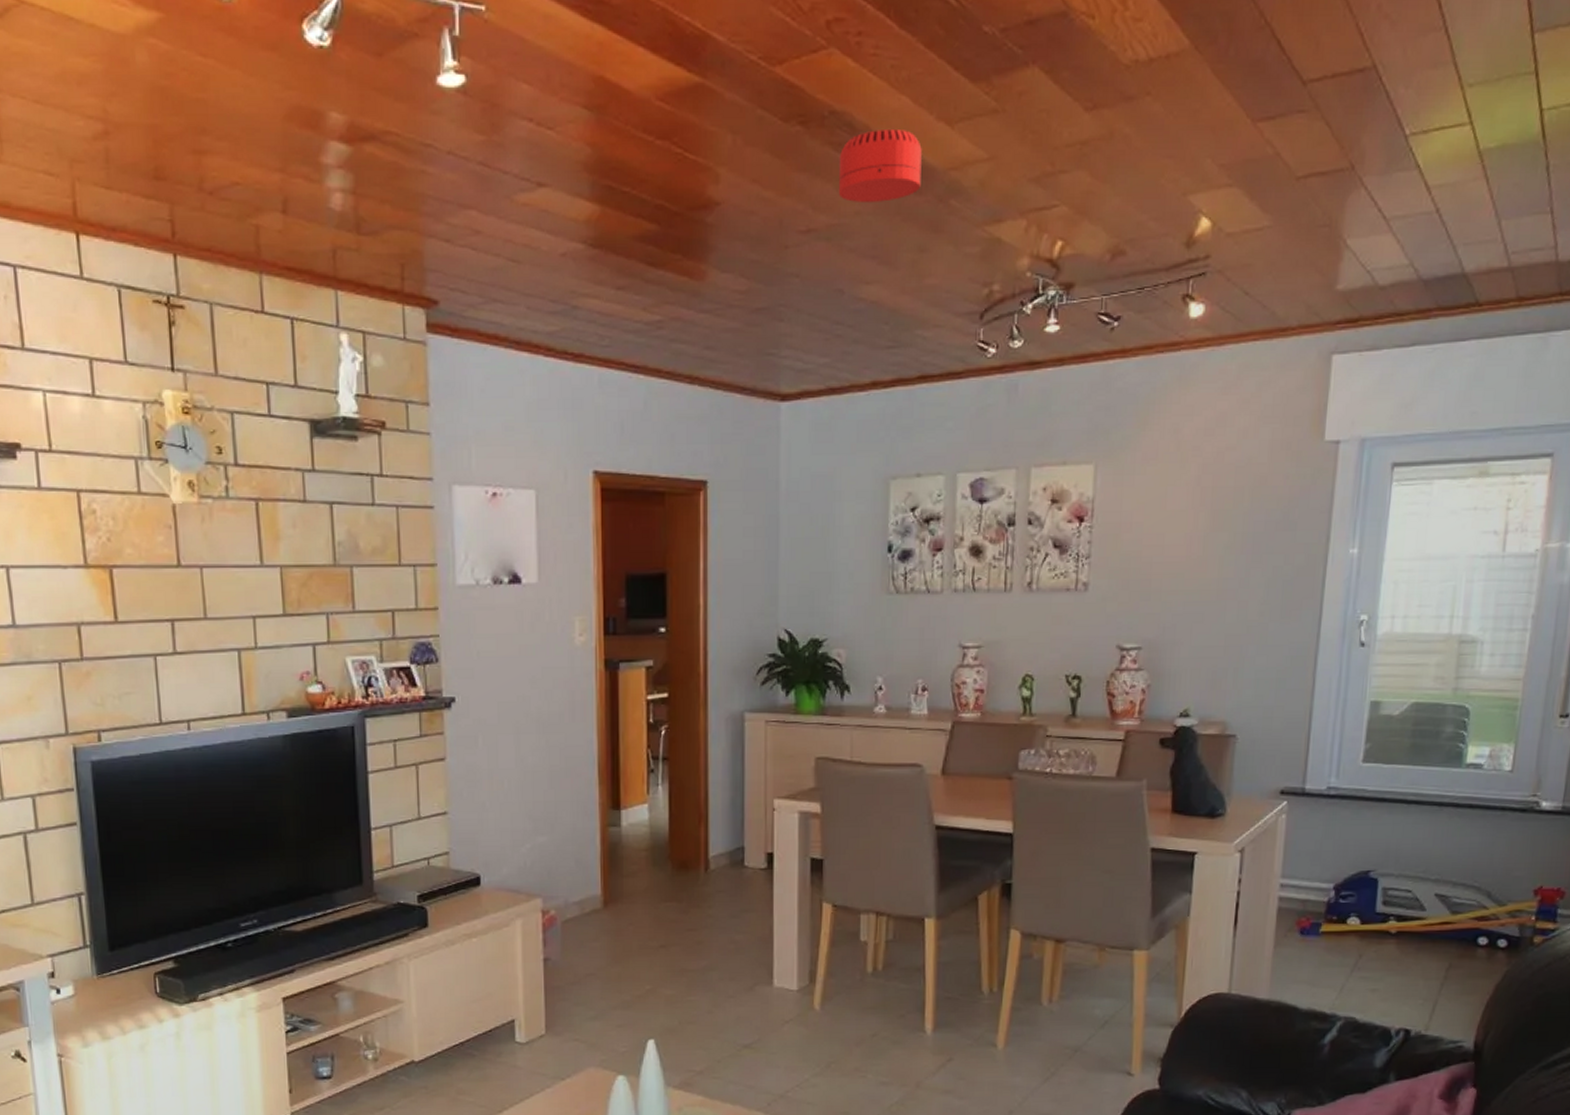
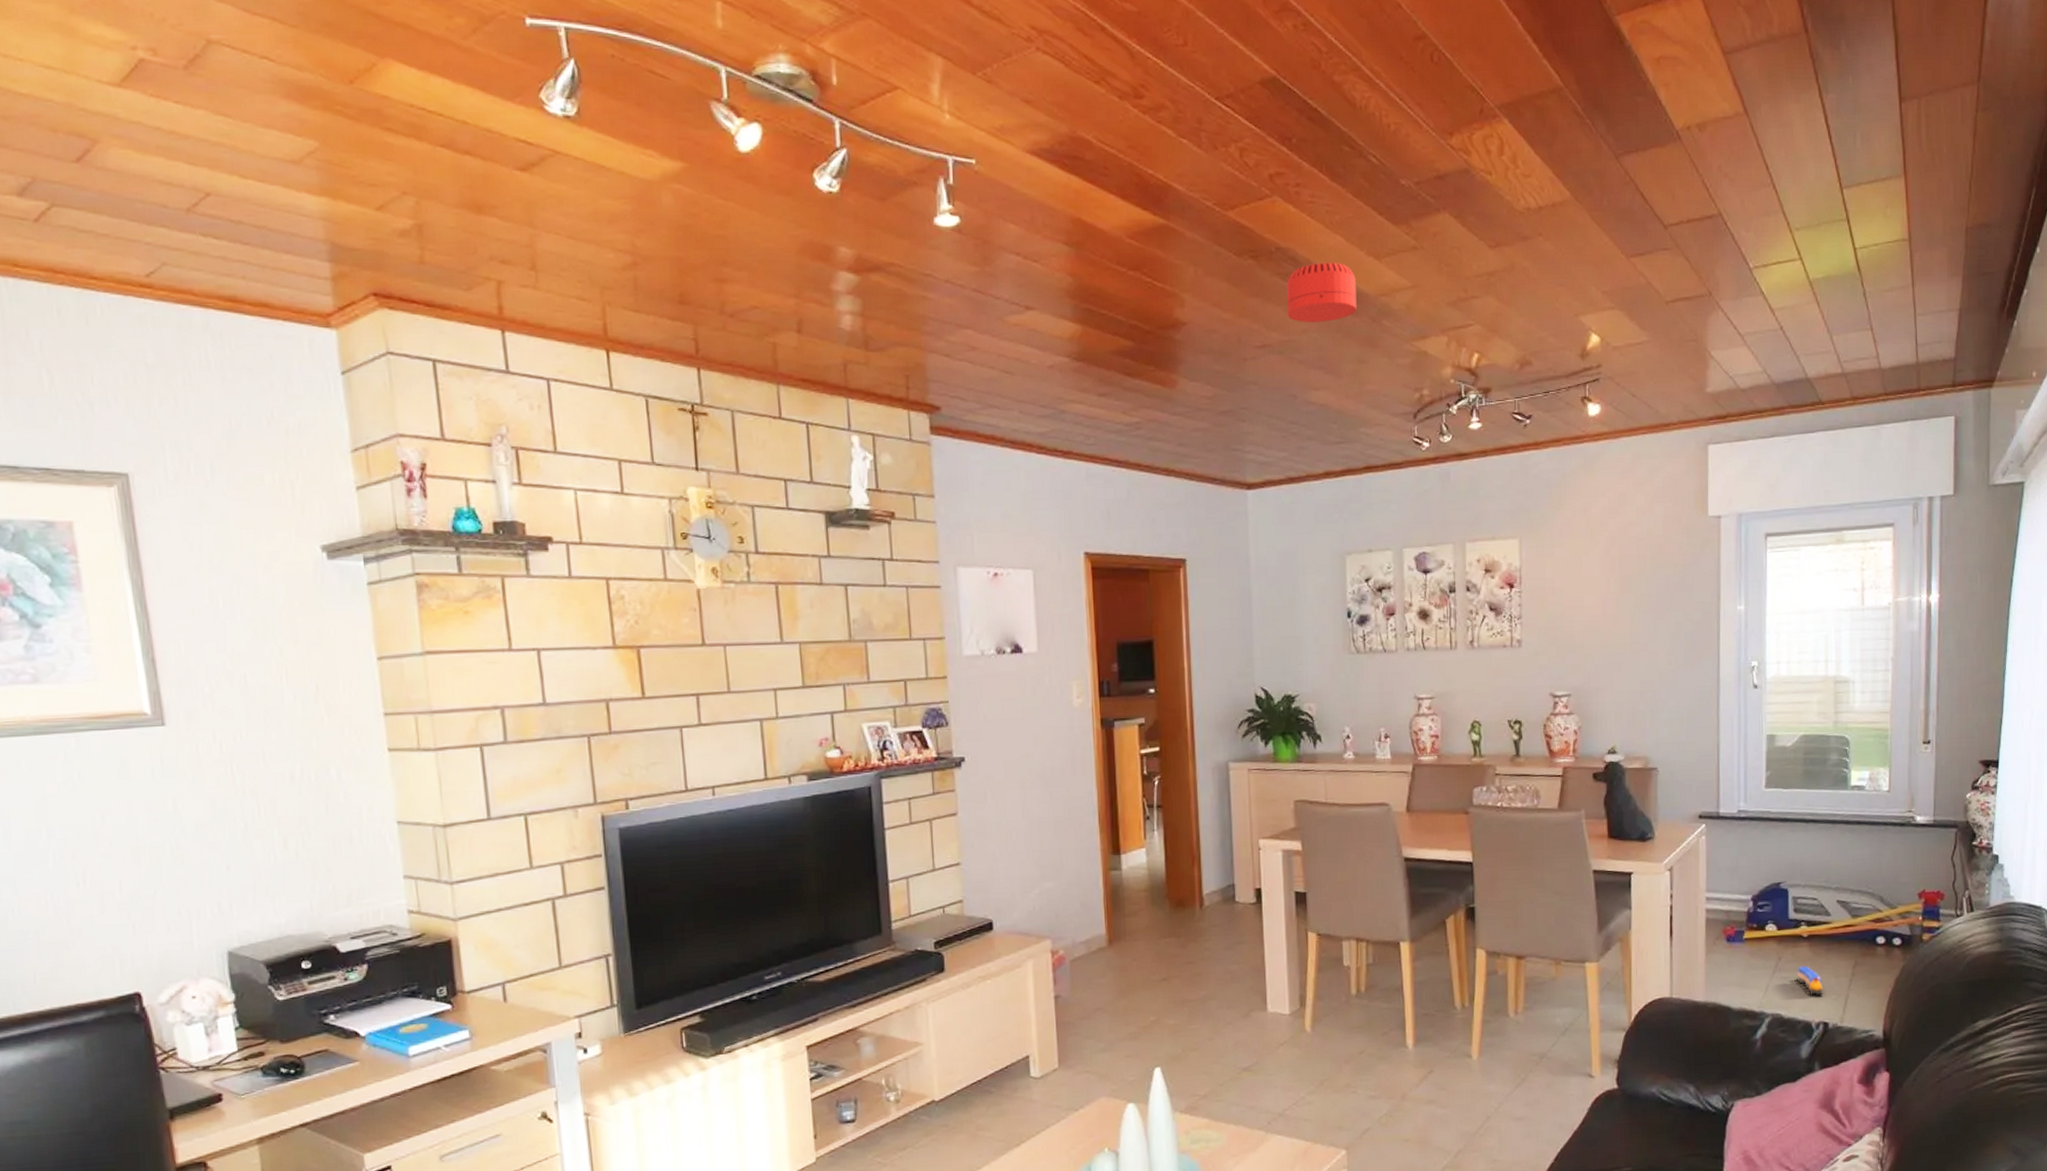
toy train: none [1375,965,1408,1001] -> present [1794,966,1823,997]

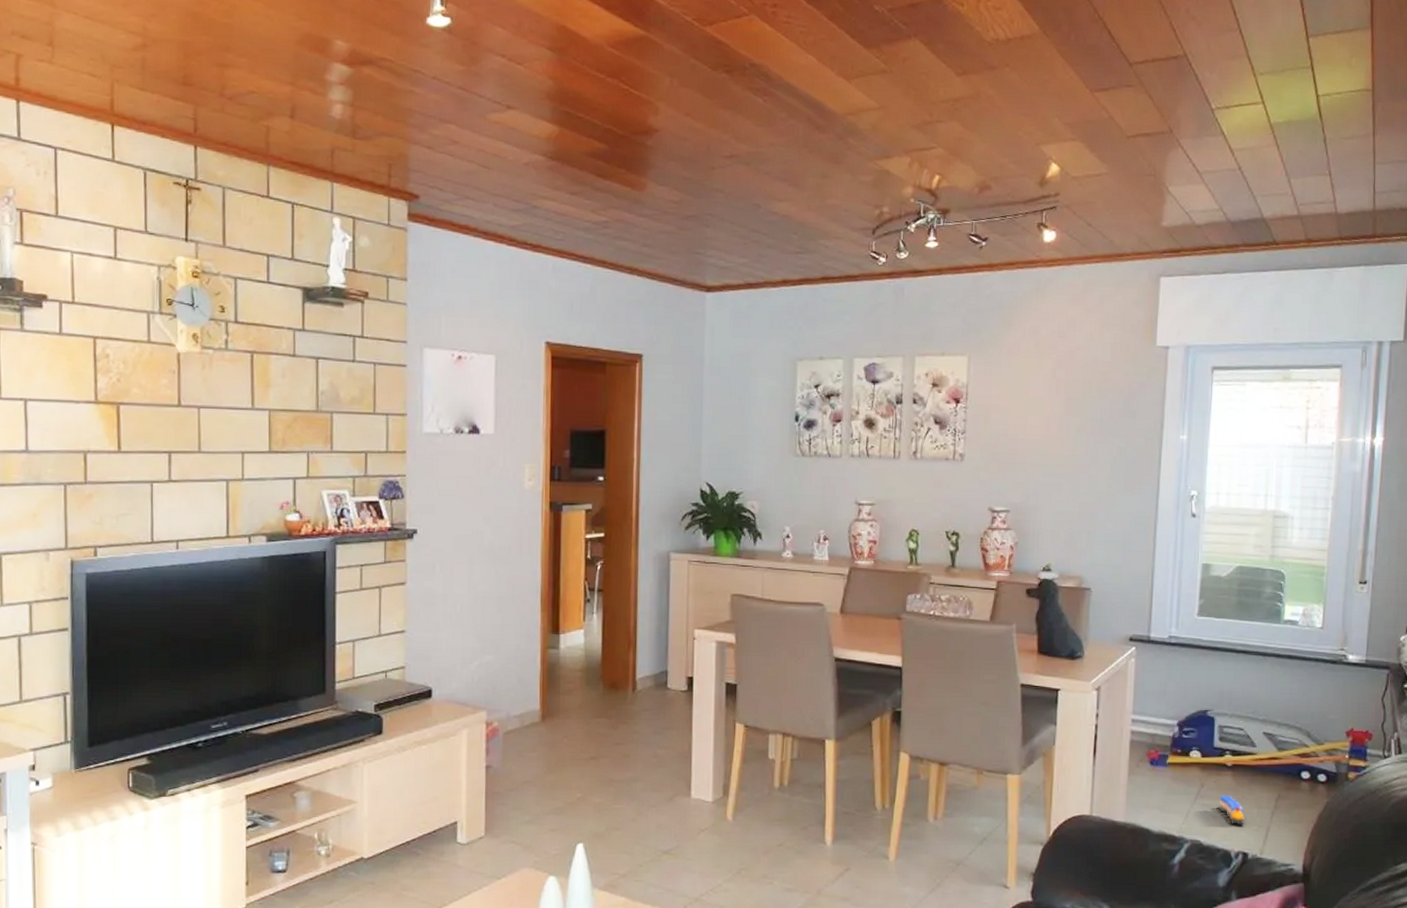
smoke detector: present [1286,263,1357,322] -> none [756,80,825,137]

